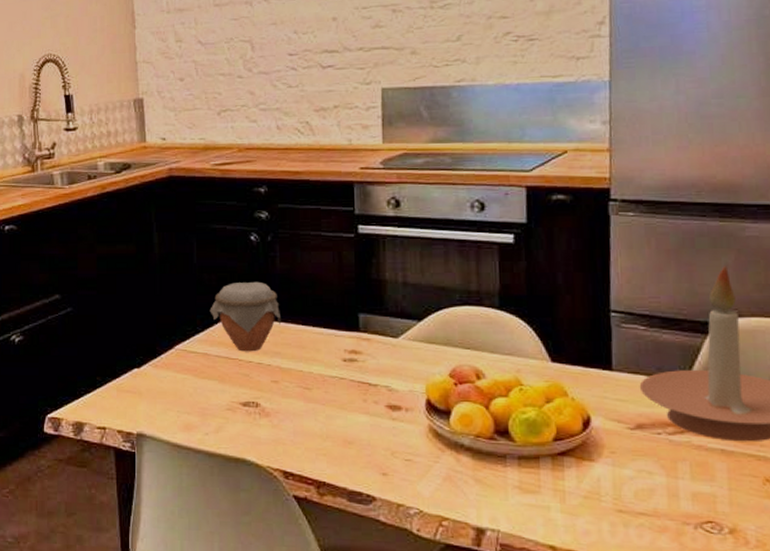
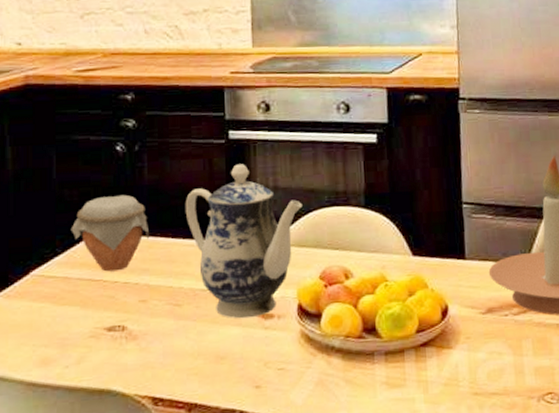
teapot: none [315,258,433,408] -> present [185,164,303,319]

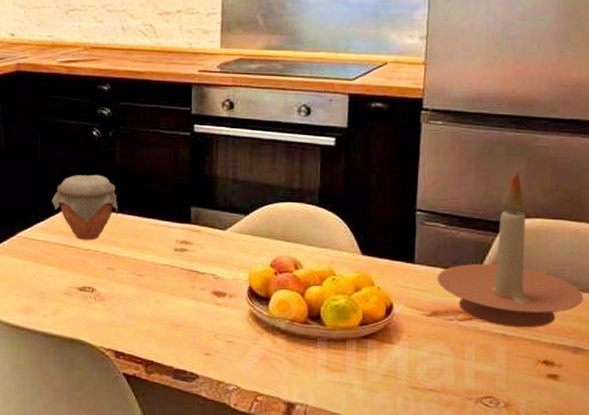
teapot: present [185,164,303,319] -> none [151,155,259,294]

